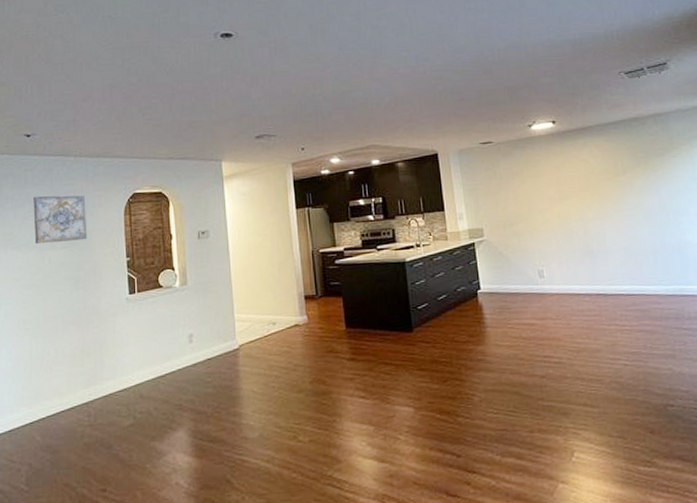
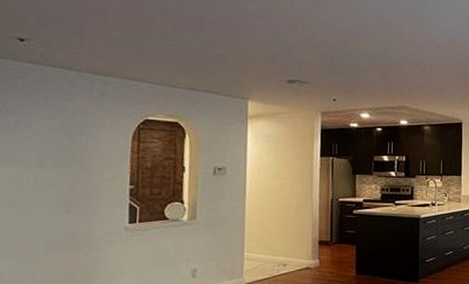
wall art: present [33,195,87,245] -> none [18,107,87,162]

